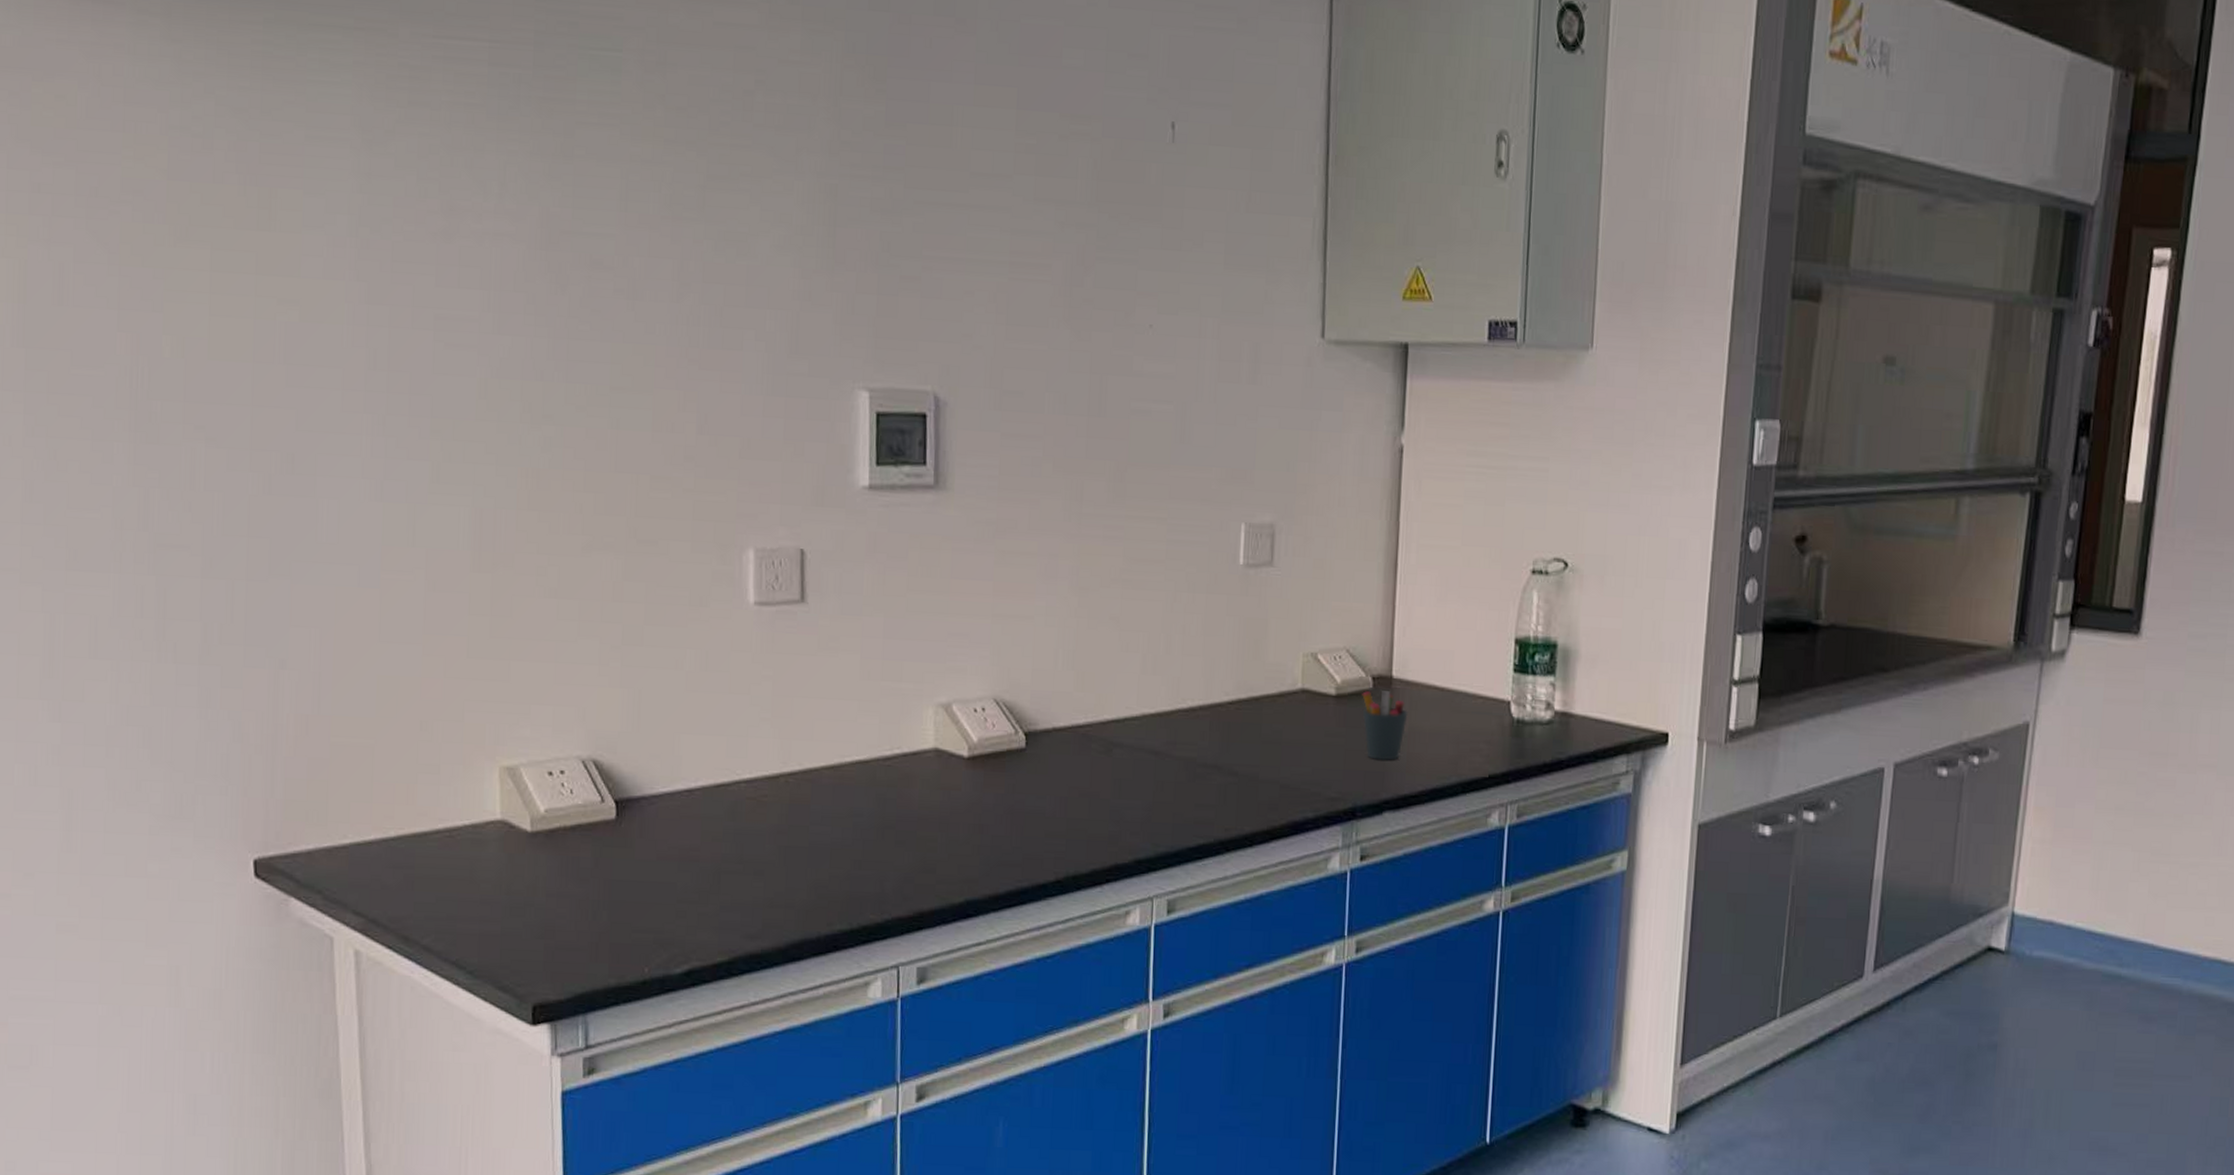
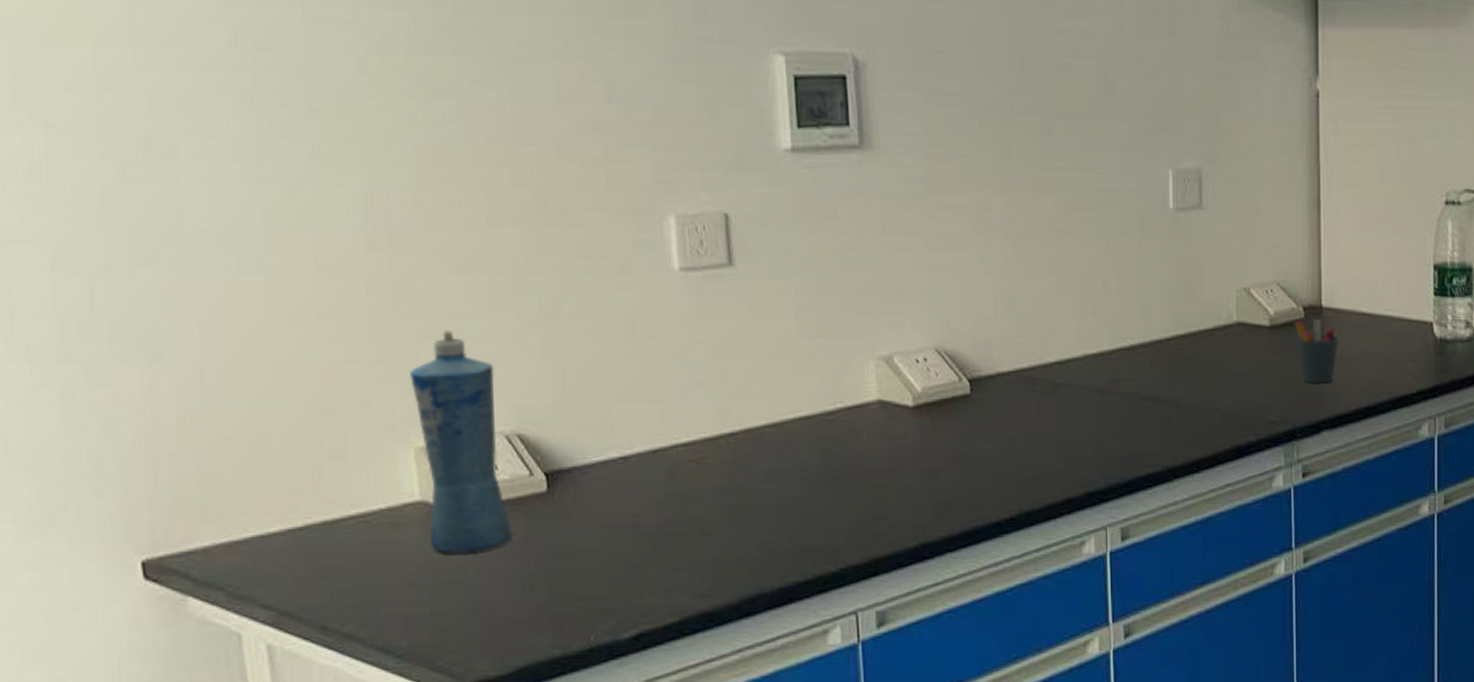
squeeze bottle: none [501,653,581,876] -> present [410,331,513,554]

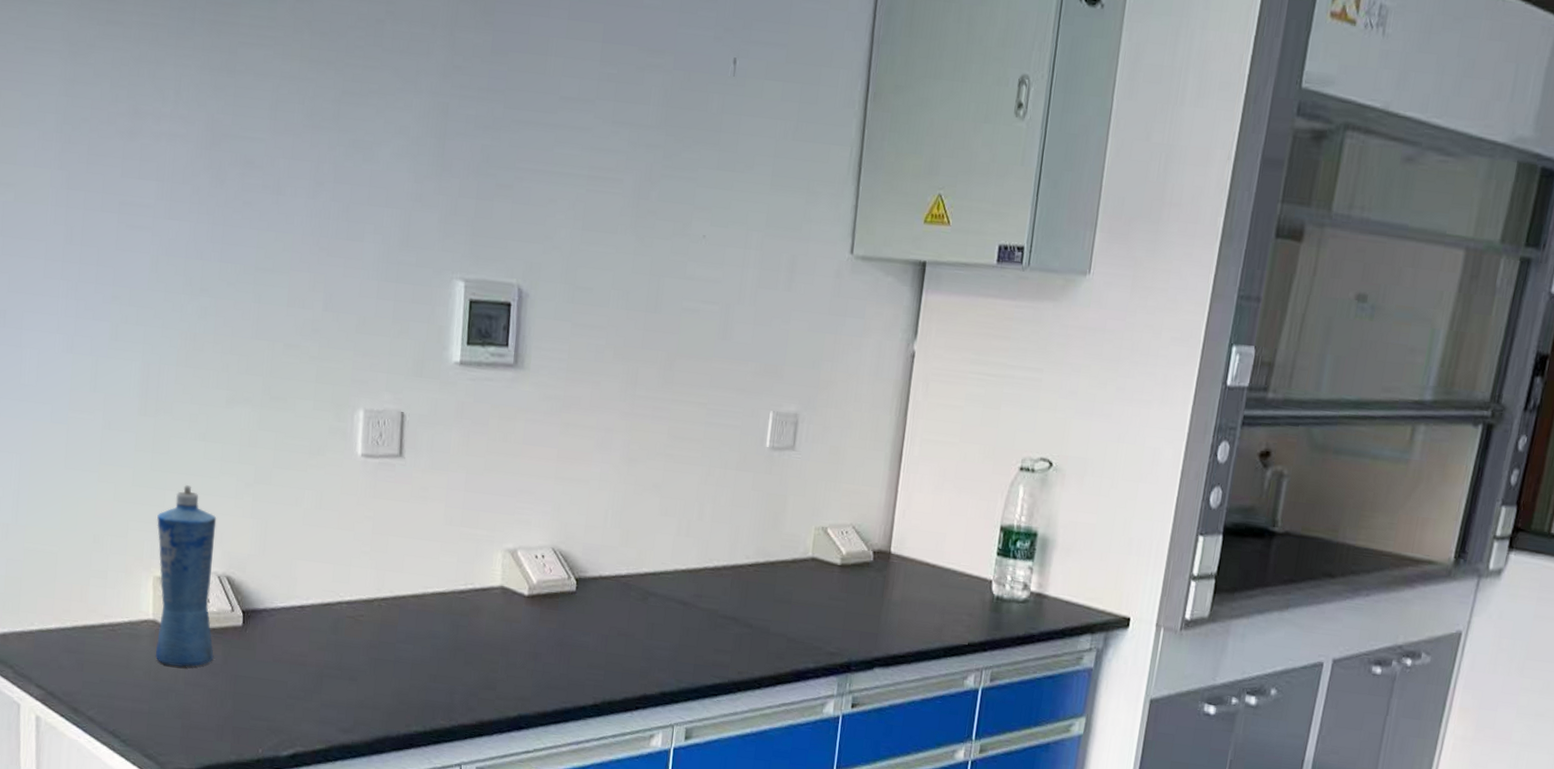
pen holder: present [1294,319,1339,384] -> none [862,563,902,624]

